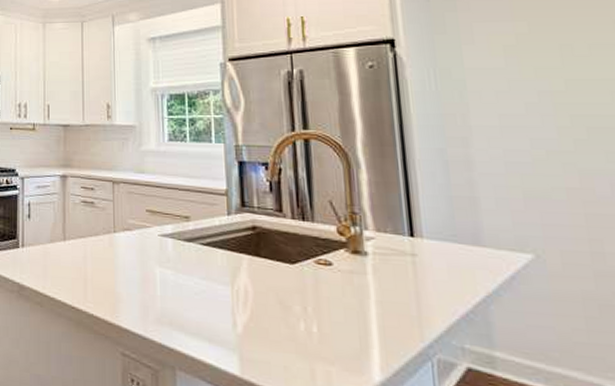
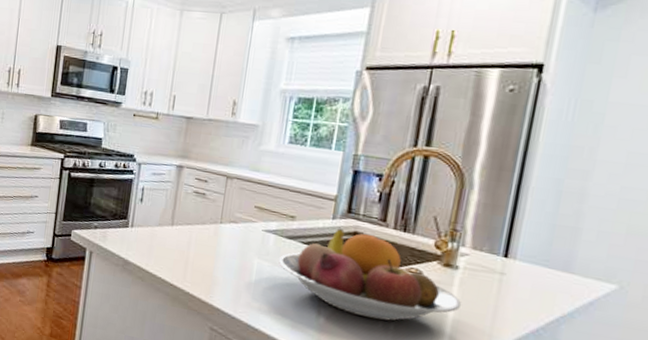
fruit bowl: none [181,224,382,323] -> present [279,228,462,321]

